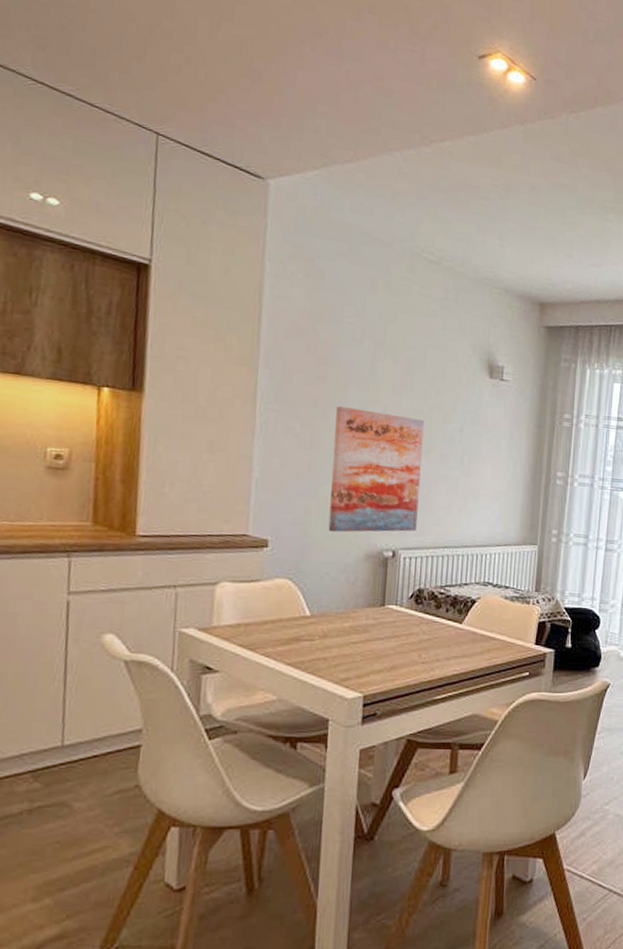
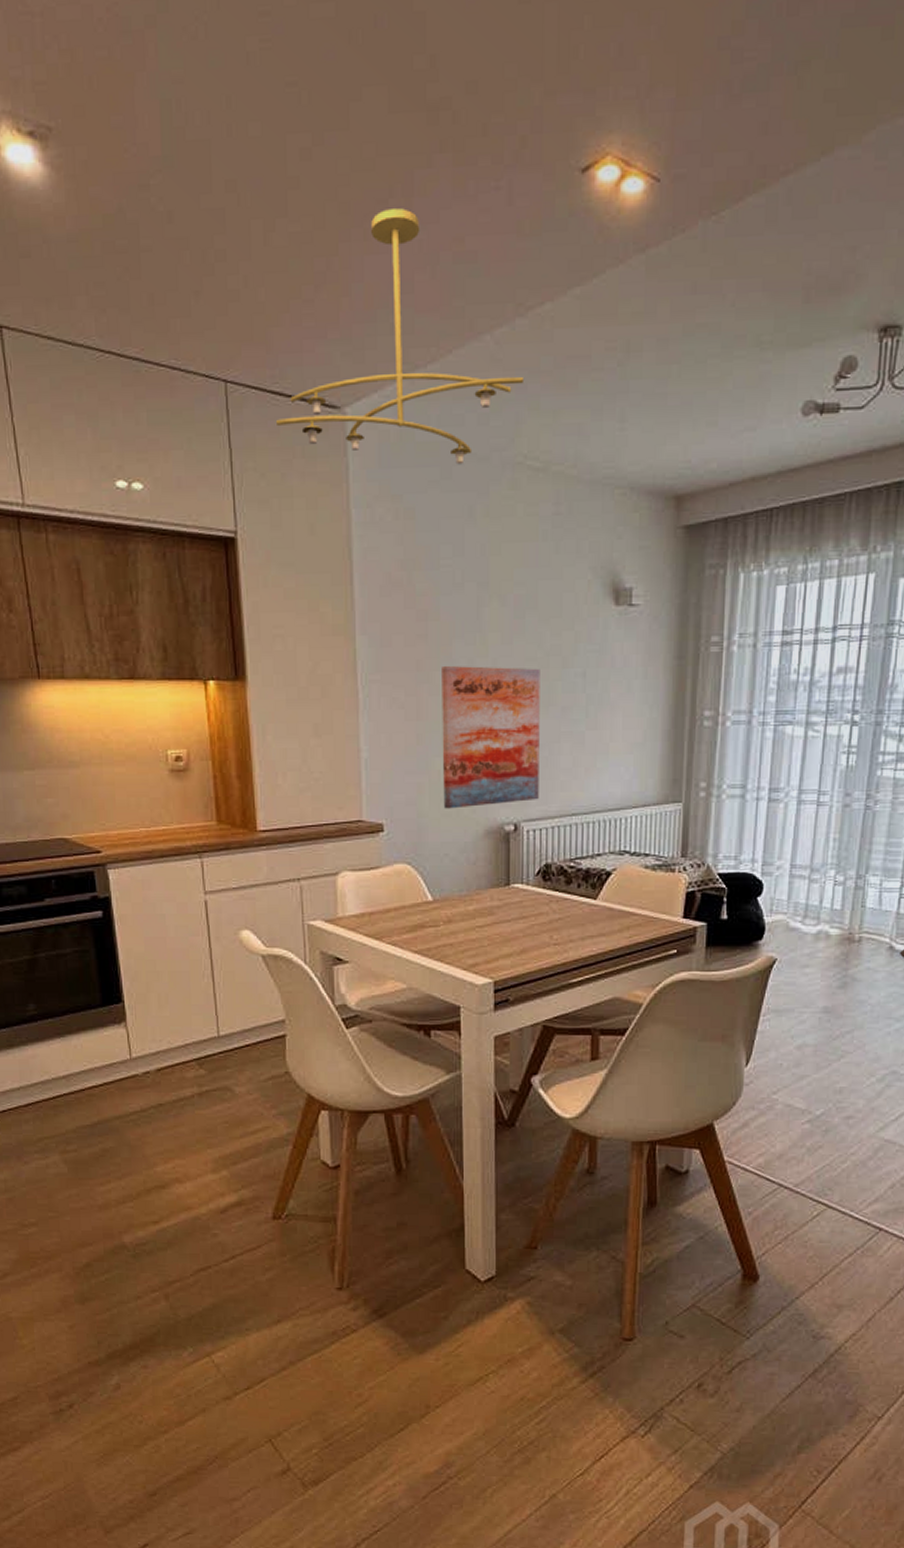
ceiling light fixture: none [201,40,426,246] -> present [275,208,525,465]

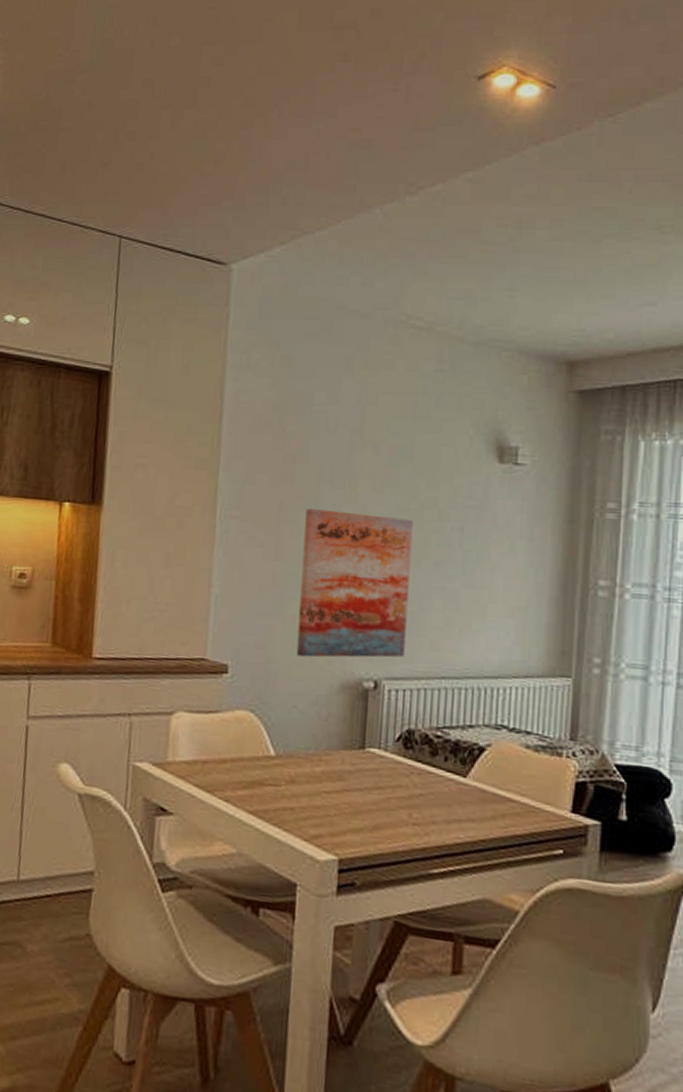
ceiling light fixture: present [275,208,525,465] -> none [162,104,412,320]

